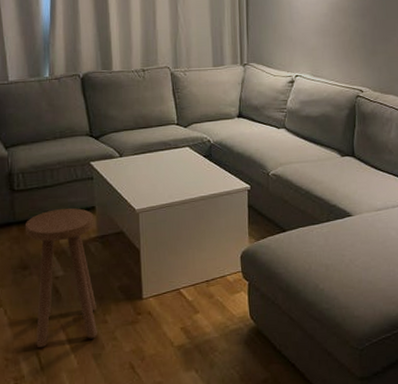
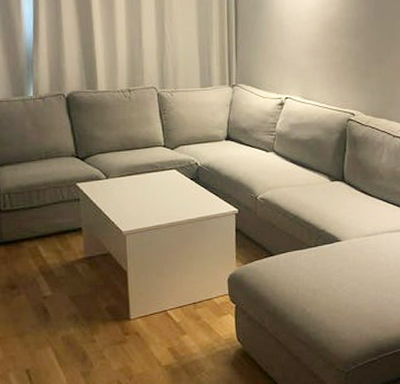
stool: present [24,208,97,348] -> none [12,229,86,365]

